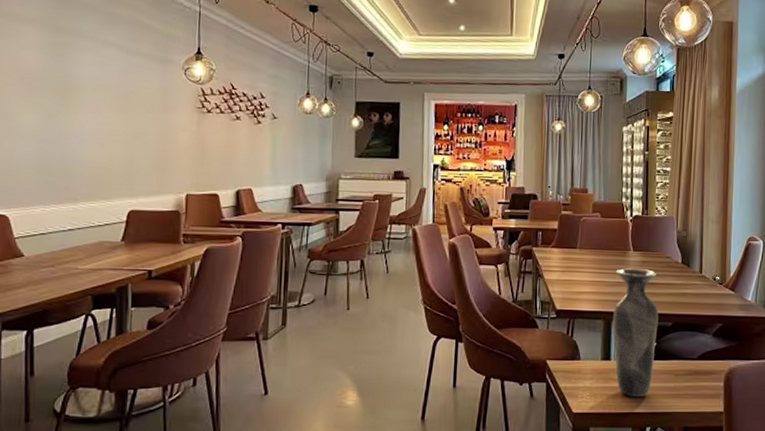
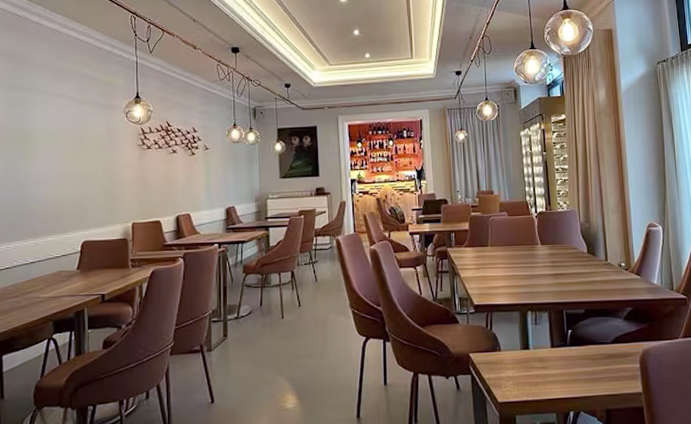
vase: present [612,268,659,397] -> none [525,261,571,383]

